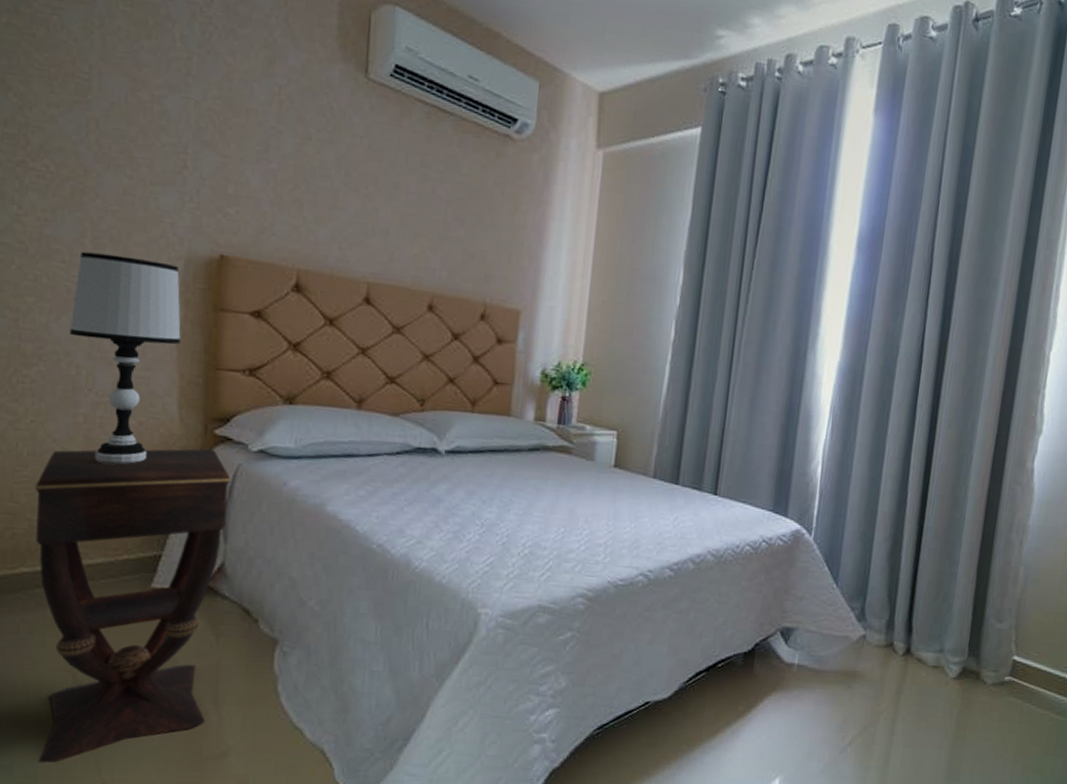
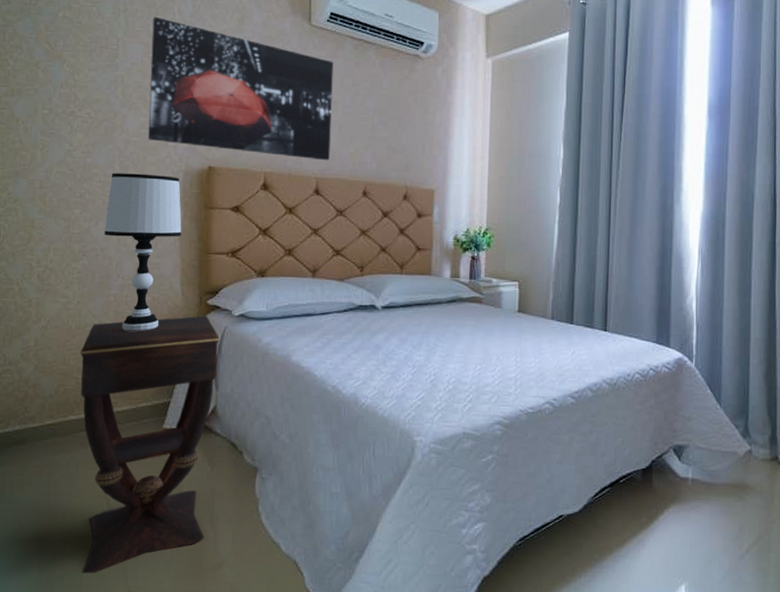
wall art: none [134,40,397,262] -> present [148,16,334,161]

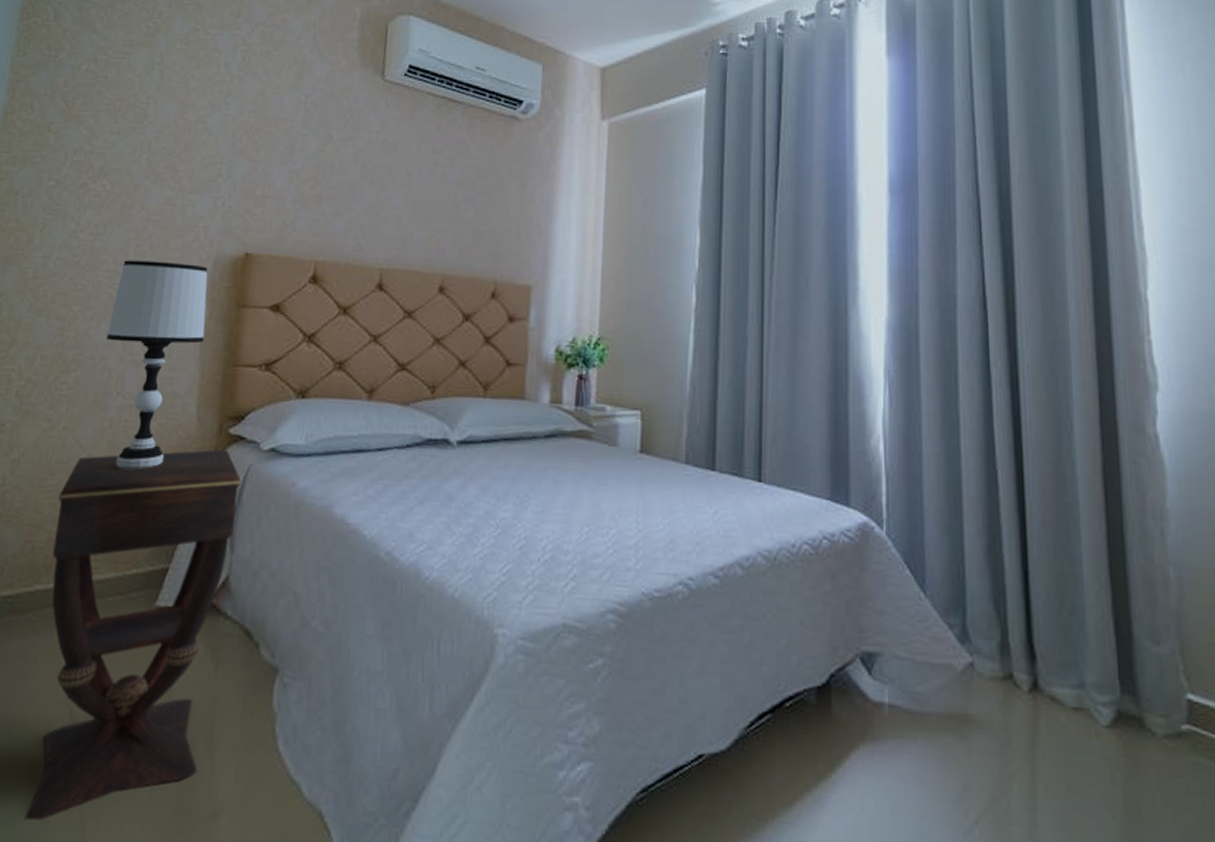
wall art: present [148,16,334,161] -> none [173,70,410,247]

